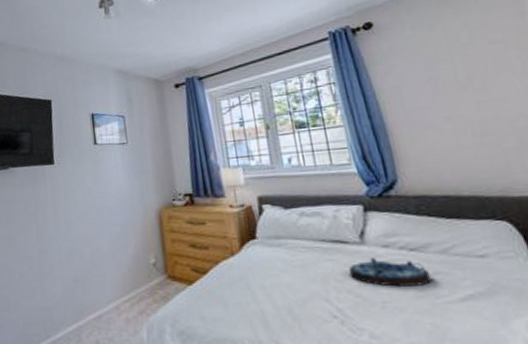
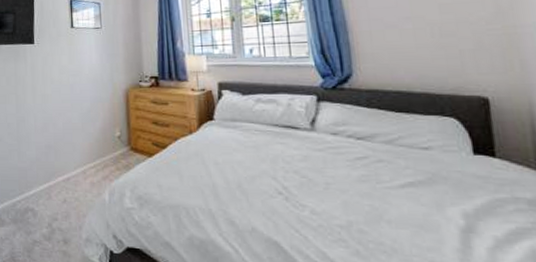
serving tray: present [349,257,433,287] -> none [297,143,376,171]

